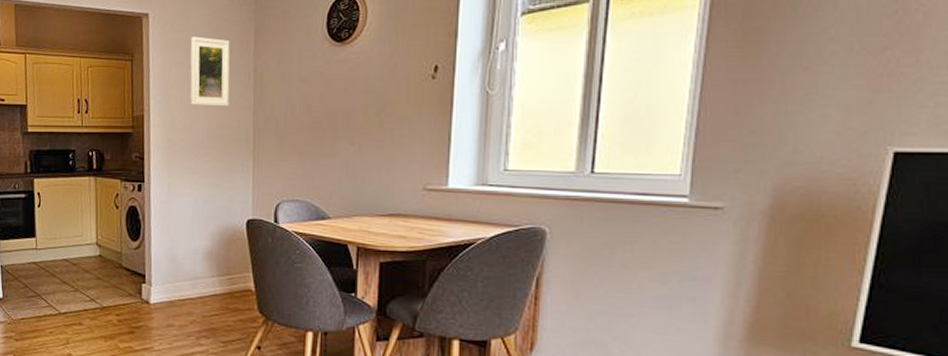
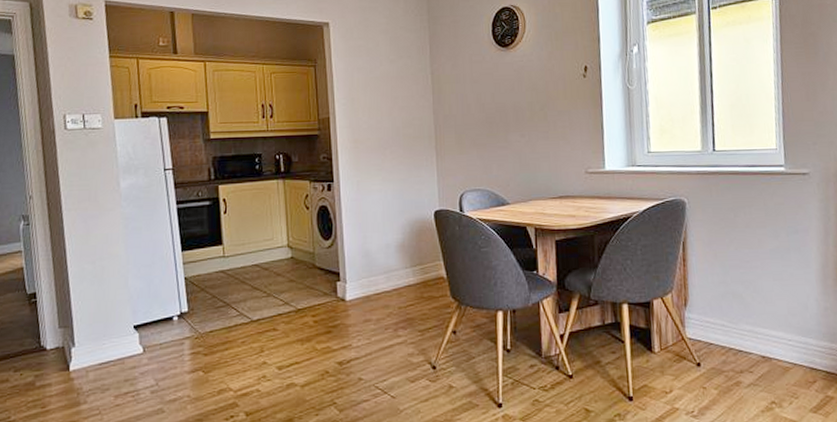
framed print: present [190,36,230,107] -> none [370,43,411,107]

